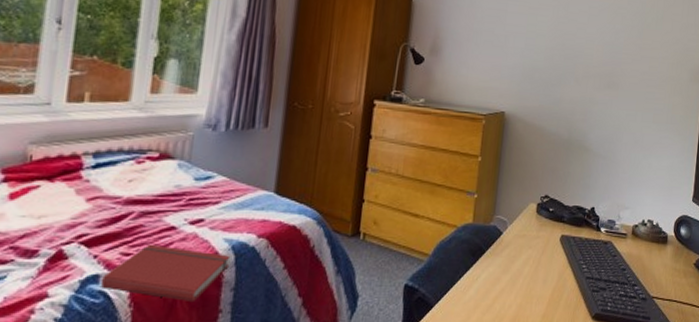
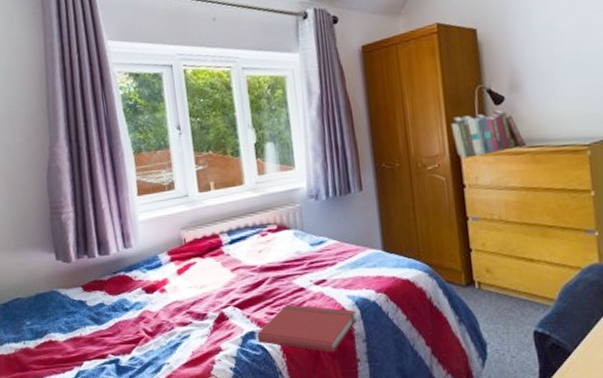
books: none [370,68,434,111] -> present [450,109,526,160]

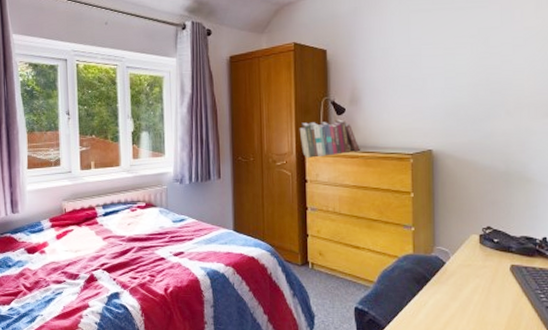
book: present [256,303,357,353] -> none [120,270,207,315]

